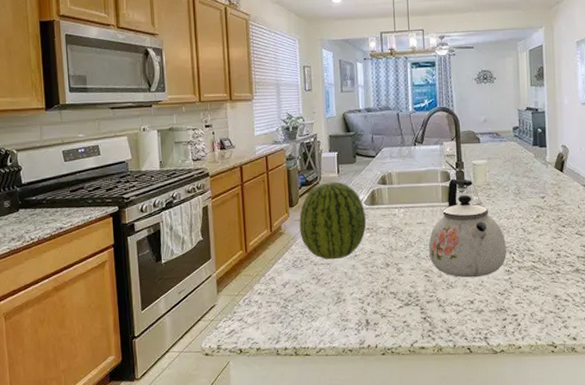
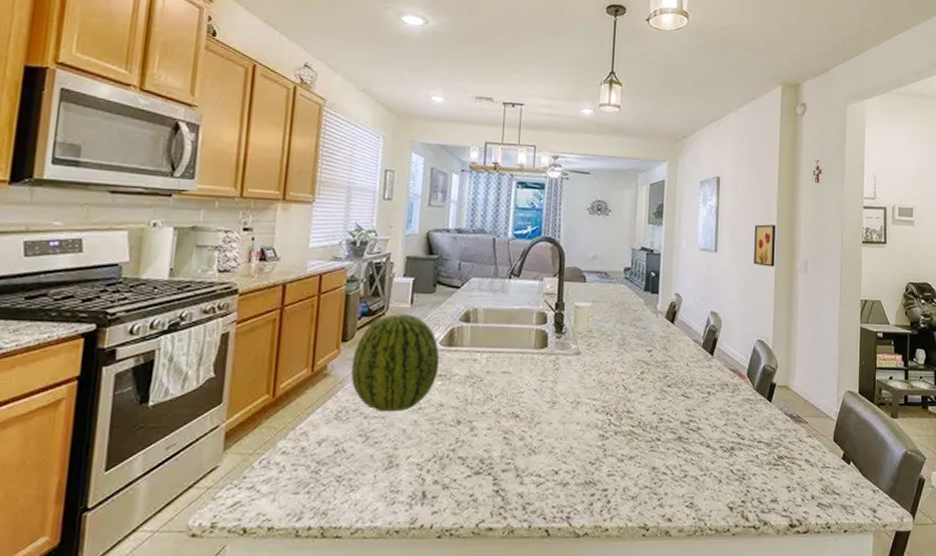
kettle: present [428,178,506,278] -> none [511,321,604,442]

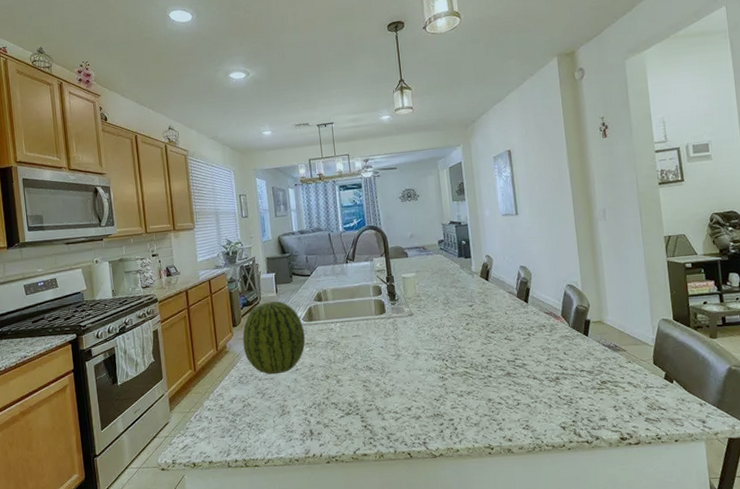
wall art: present [754,224,776,267] -> none [550,183,574,221]

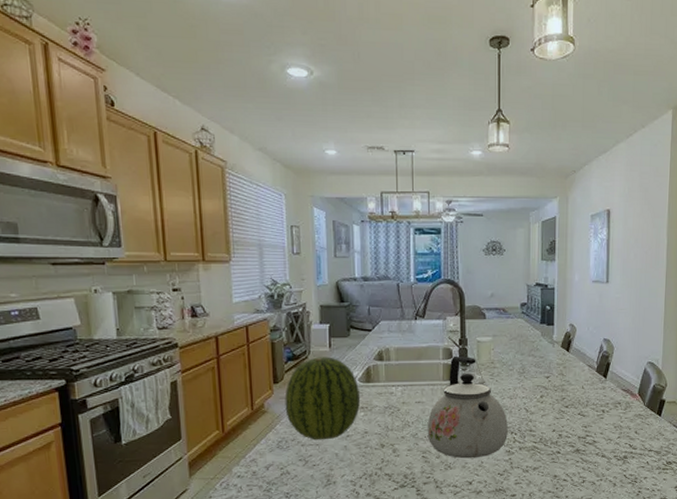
kettle: none [365,291,440,386] -> present [427,355,508,459]

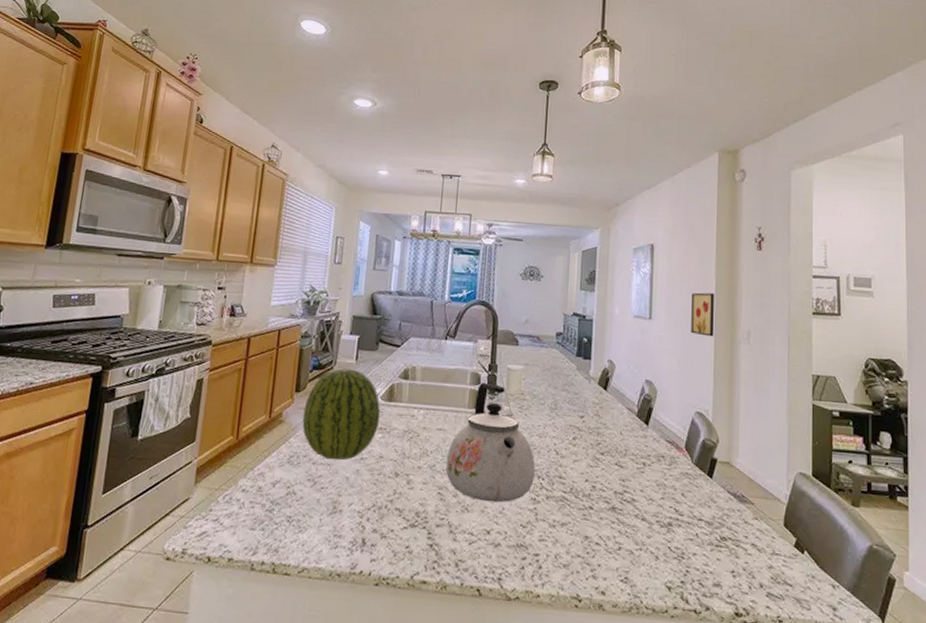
wall art: none [644,253,666,294] -> present [691,292,715,337]

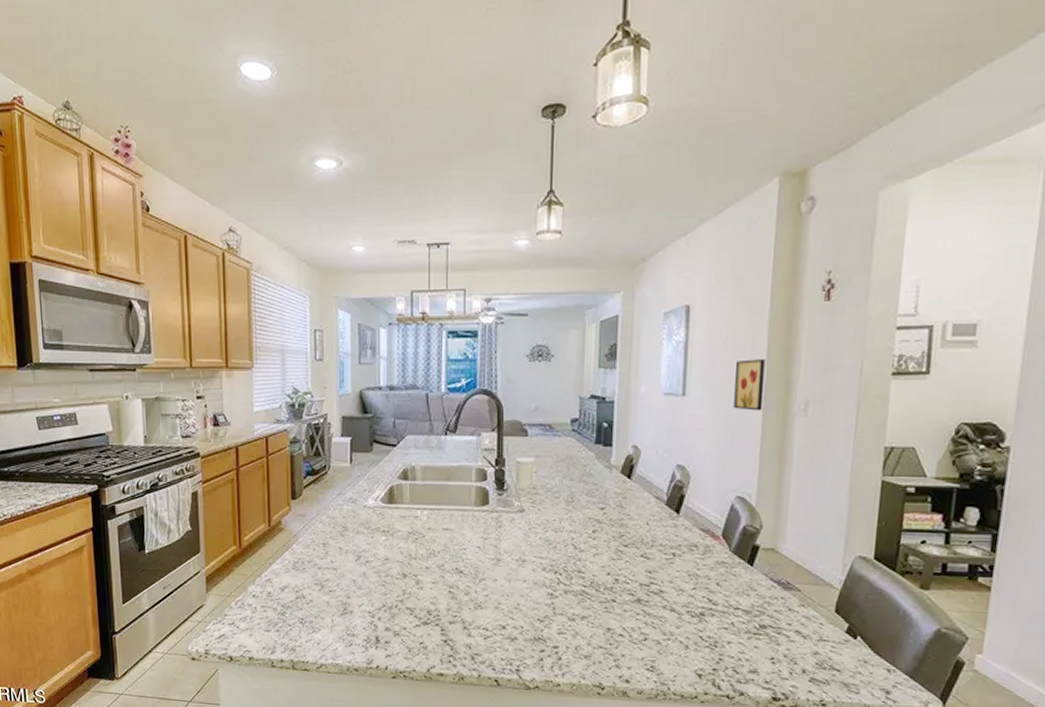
fruit: present [302,368,381,460] -> none [302,473,382,564]
kettle: present [445,382,535,503] -> none [455,478,551,599]

